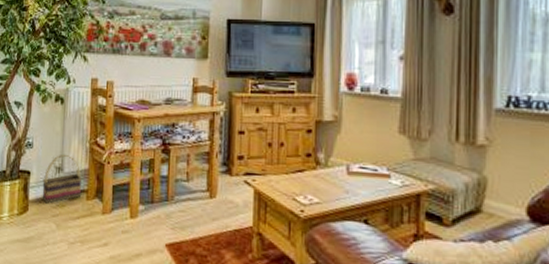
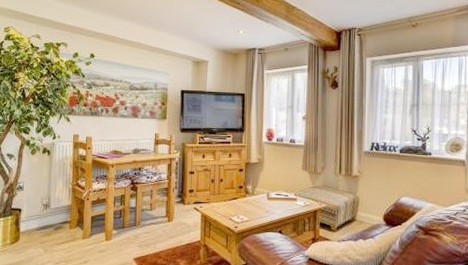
basket: present [42,154,83,204] -> none [31,194,66,234]

